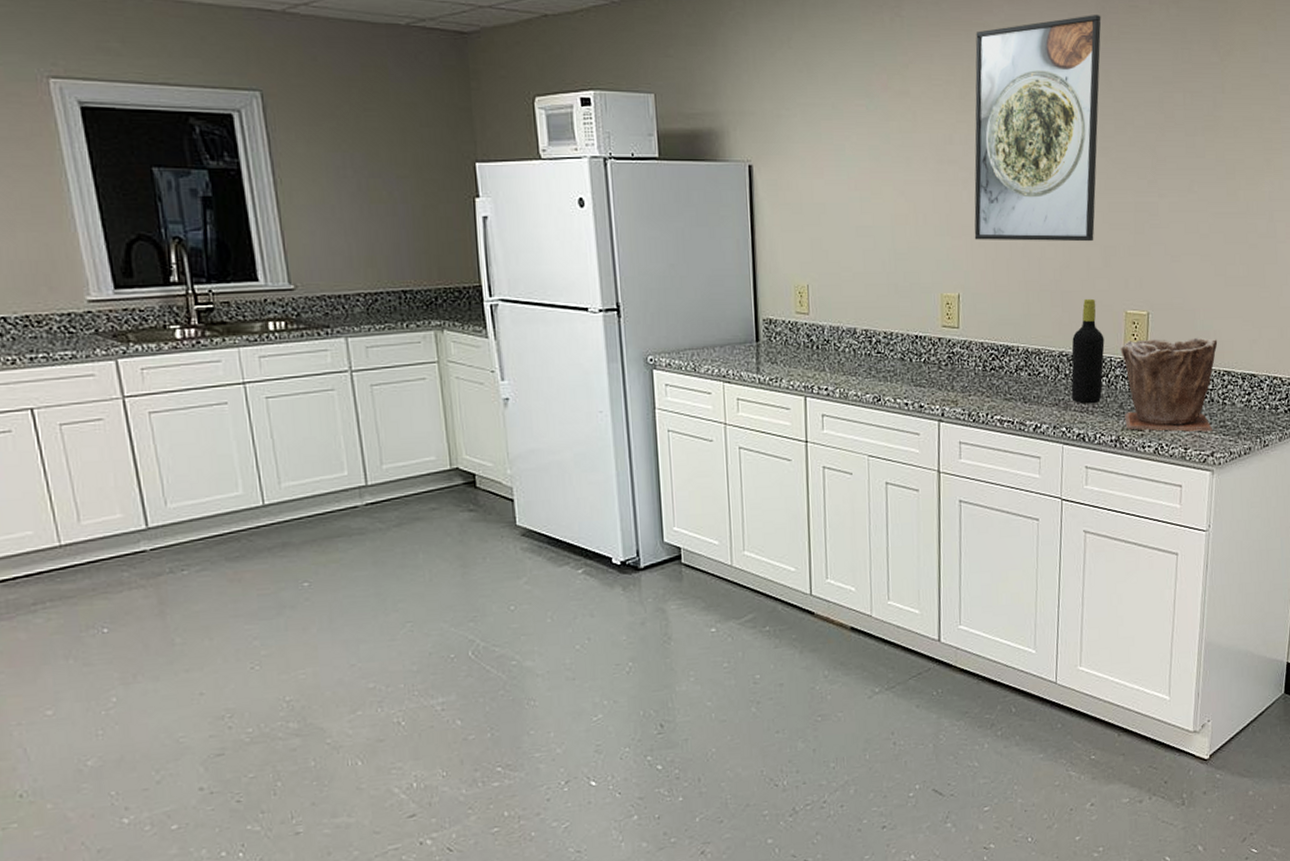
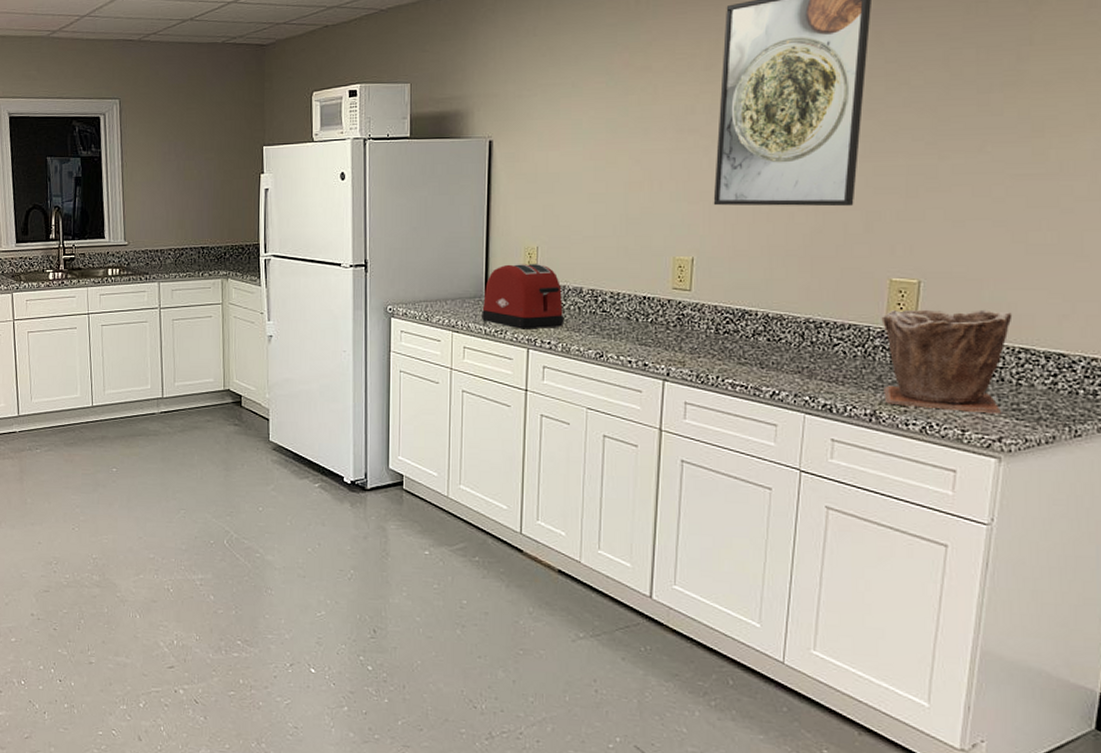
toaster: none [753,302,841,376] -> present [480,263,565,329]
bottle: present [1071,298,1105,404] -> none [817,264,862,374]

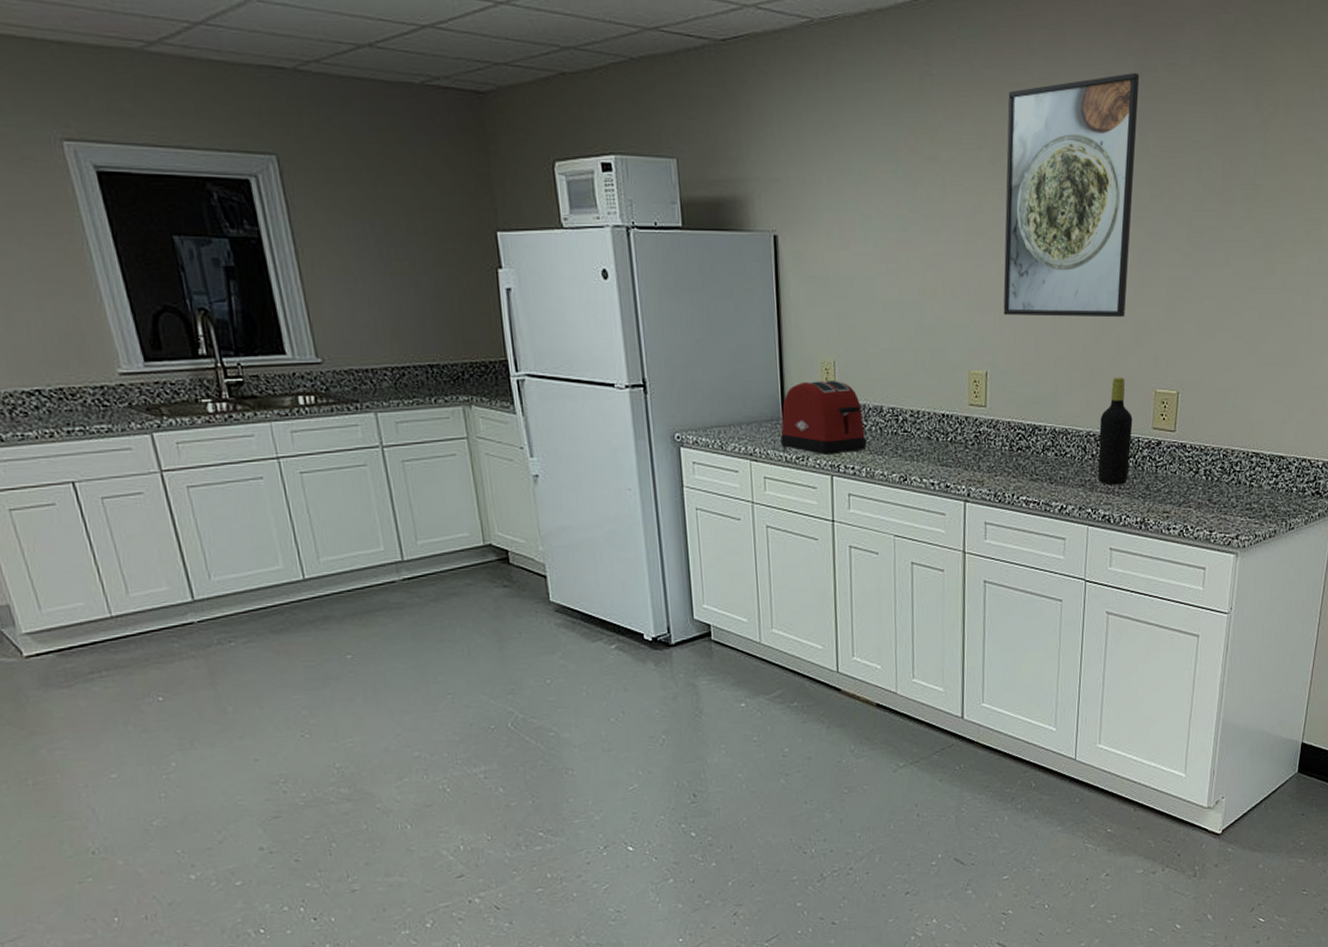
bottle: none [817,264,862,374] -> present [1097,377,1133,485]
plant pot: present [881,309,1013,414] -> none [1148,417,1247,514]

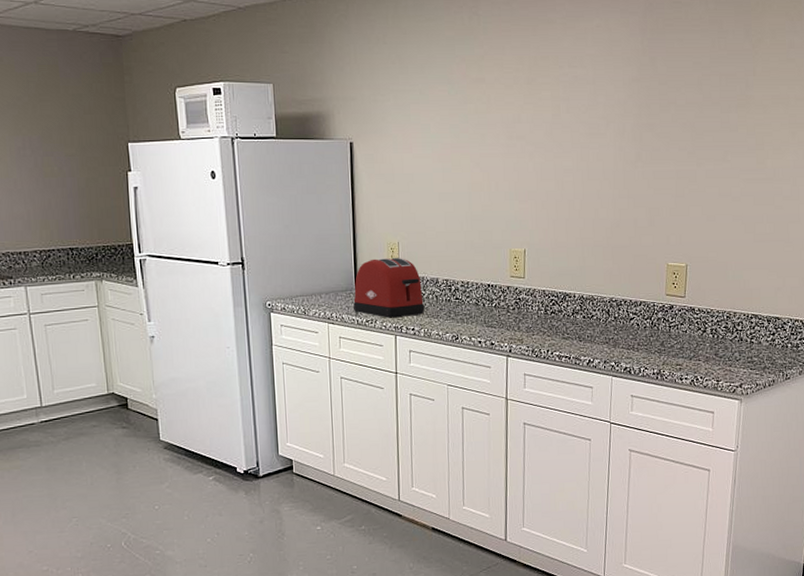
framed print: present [1003,73,1140,318] -> none [538,10,649,205]
bottle: present [1097,377,1133,485] -> none [619,252,649,343]

